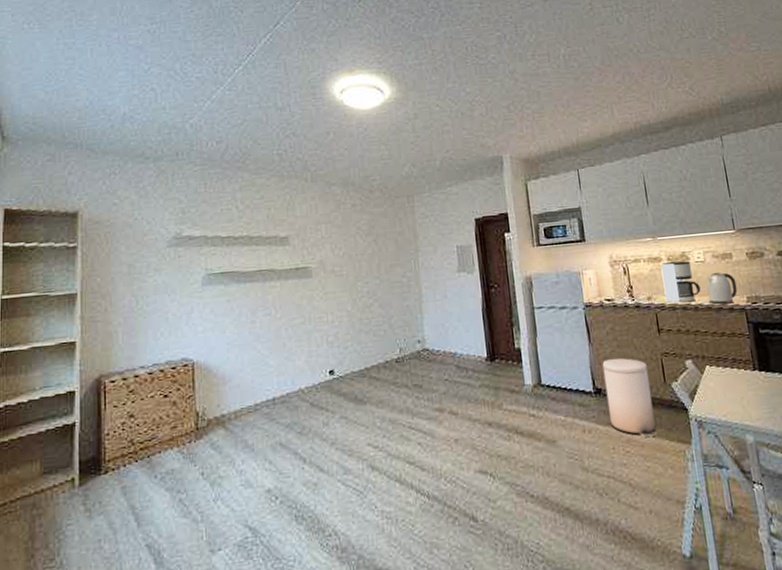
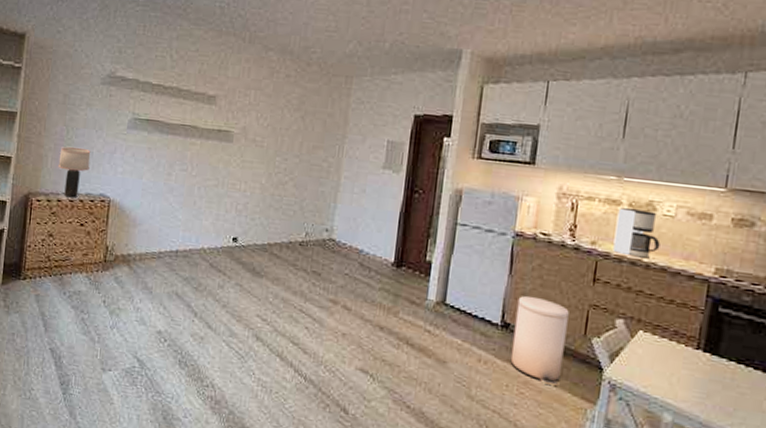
table lamp: none [131,315,166,371] -> present [58,147,91,198]
kettle: present [706,272,738,305] -> none [665,232,708,271]

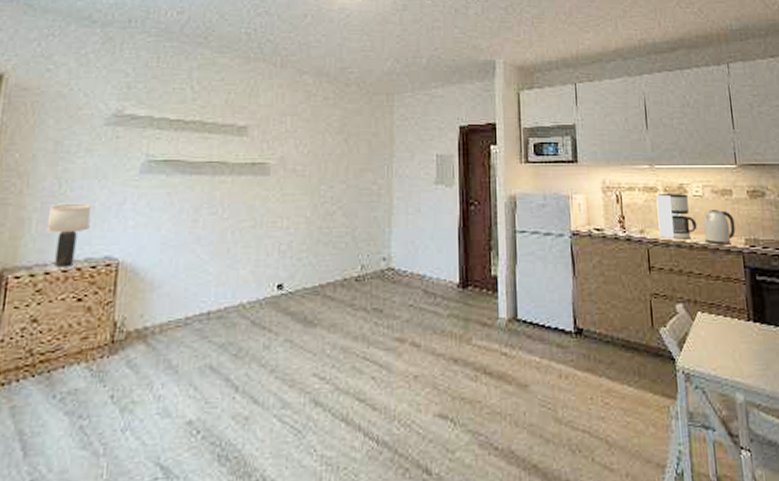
pedal bin: present [510,296,569,386] -> none [586,295,639,388]
kettle: none [665,232,708,271] -> present [703,210,736,245]

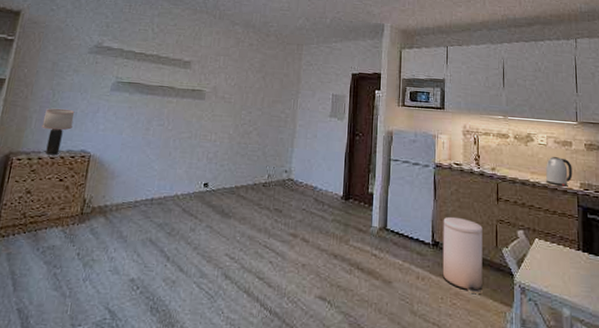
pedal bin: none [586,295,639,388] -> present [442,216,482,294]
coffee maker: present [656,192,697,240] -> none [507,139,540,179]

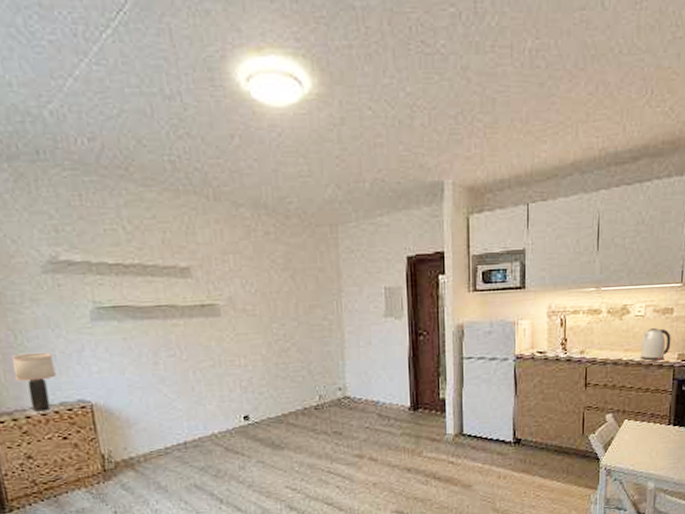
pedal bin: present [442,216,482,294] -> none [525,410,568,483]

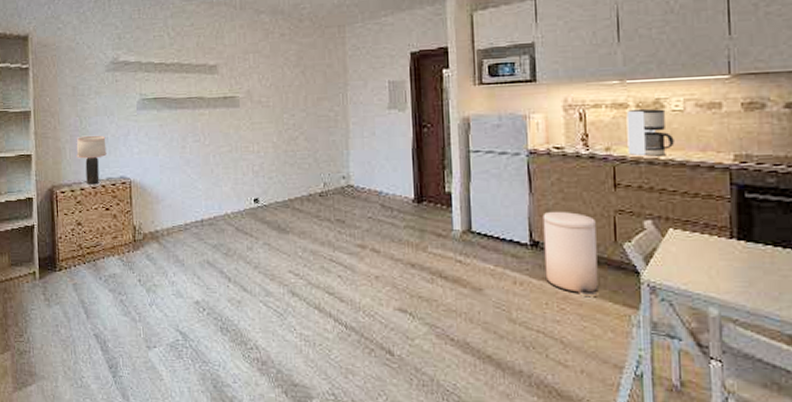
pedal bin: none [525,410,568,483] -> present [543,211,599,296]
coffee maker: none [598,314,635,358] -> present [626,108,675,157]
kettle: present [640,328,671,361] -> none [682,125,723,162]

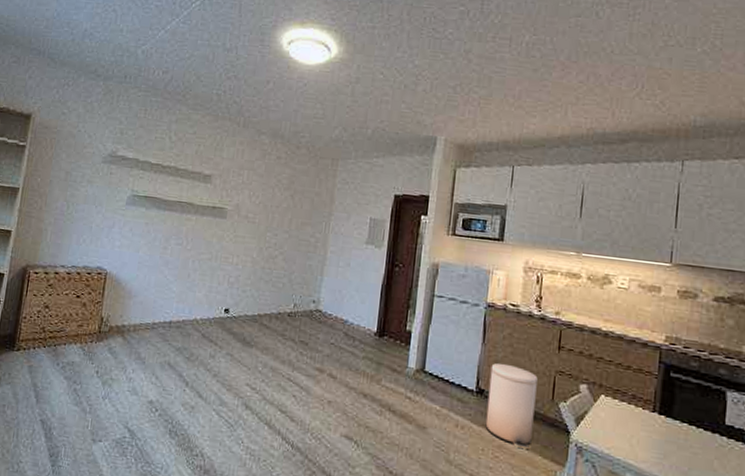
table lamp: present [76,135,107,185] -> none [57,221,90,271]
coffee maker: present [626,108,675,157] -> none [575,281,617,328]

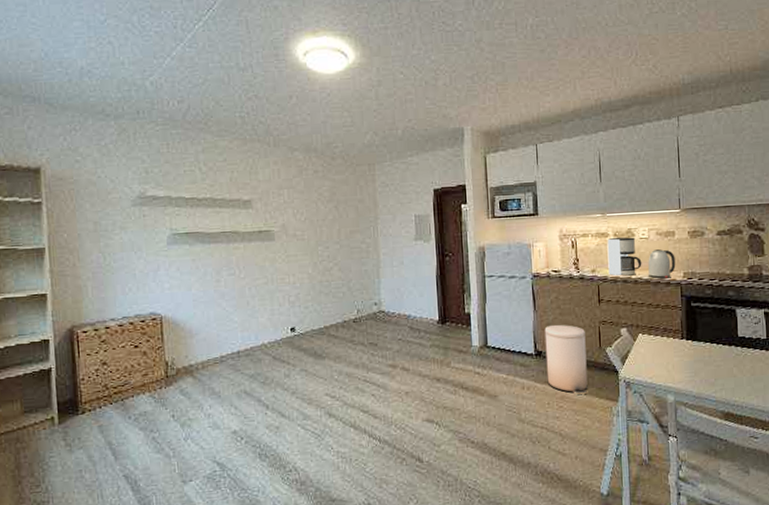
coffee maker: none [575,281,617,328] -> present [607,237,642,276]
kettle: none [621,303,658,339] -> present [647,249,676,279]

